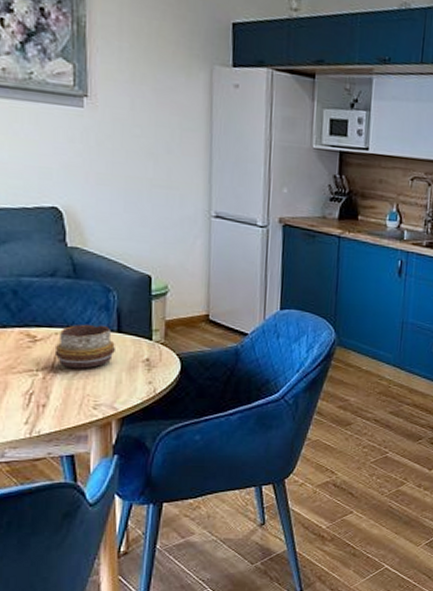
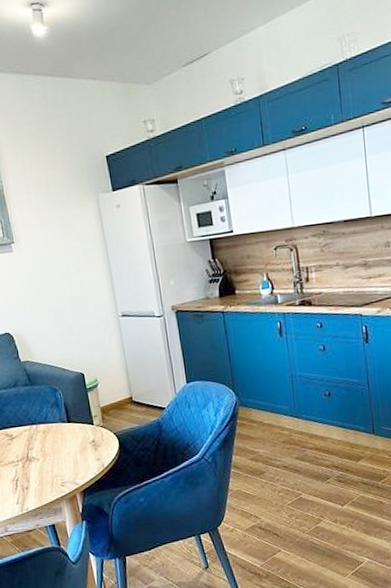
decorative bowl: present [54,324,115,369] -> none [26,418,69,456]

